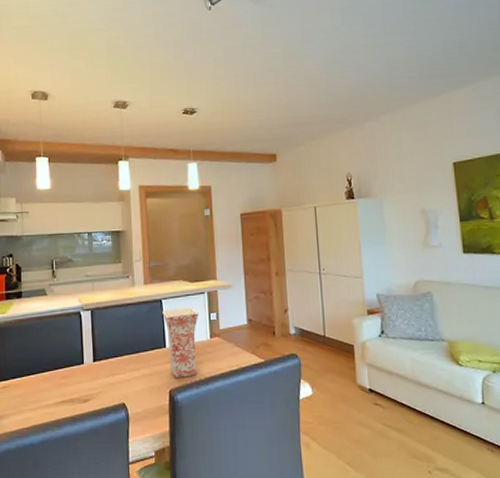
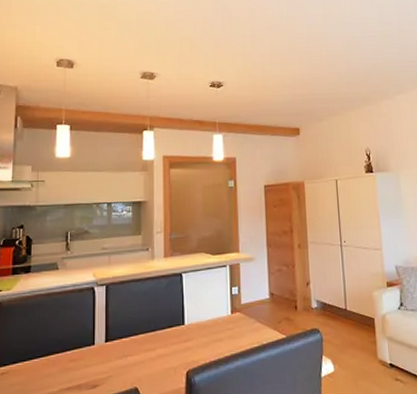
vase: present [162,307,199,379] -> none [182,281,221,359]

